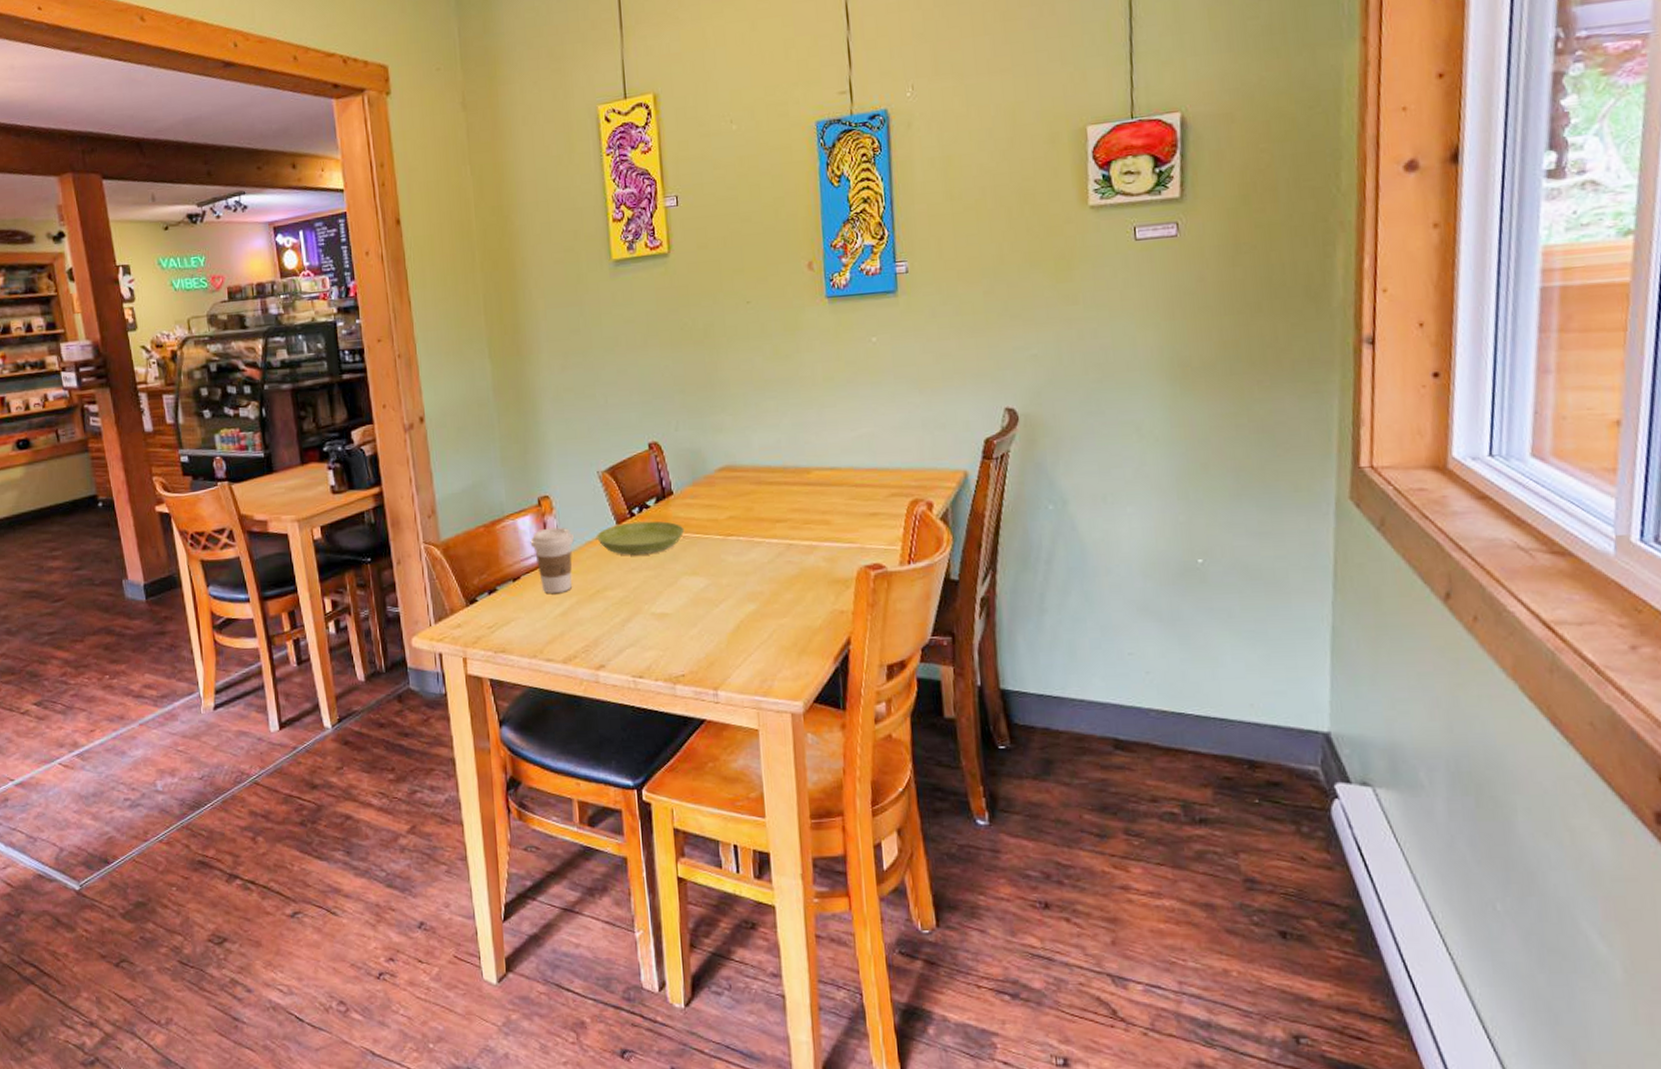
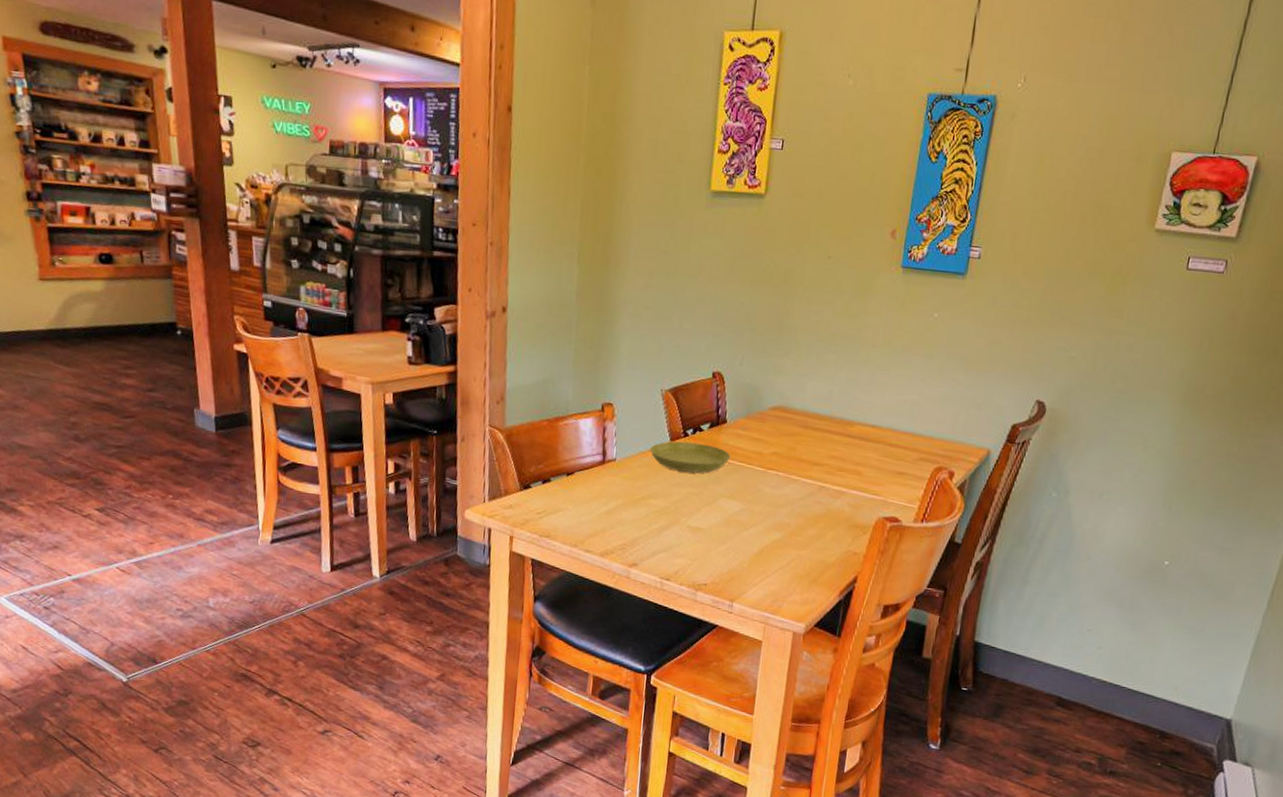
coffee cup: present [530,527,575,593] -> none [588,432,630,494]

